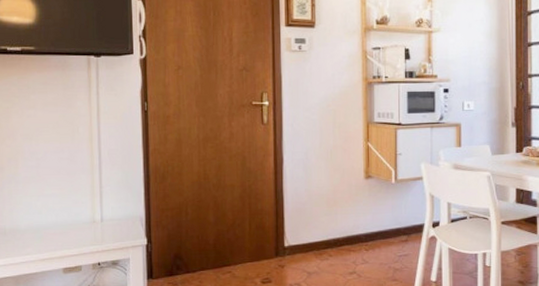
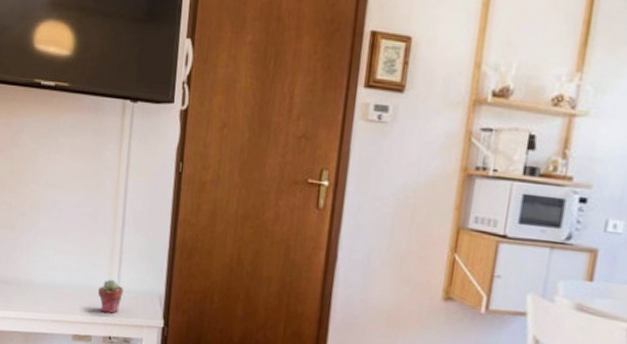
potted succulent: none [82,212,107,243] -> present [97,279,123,314]

